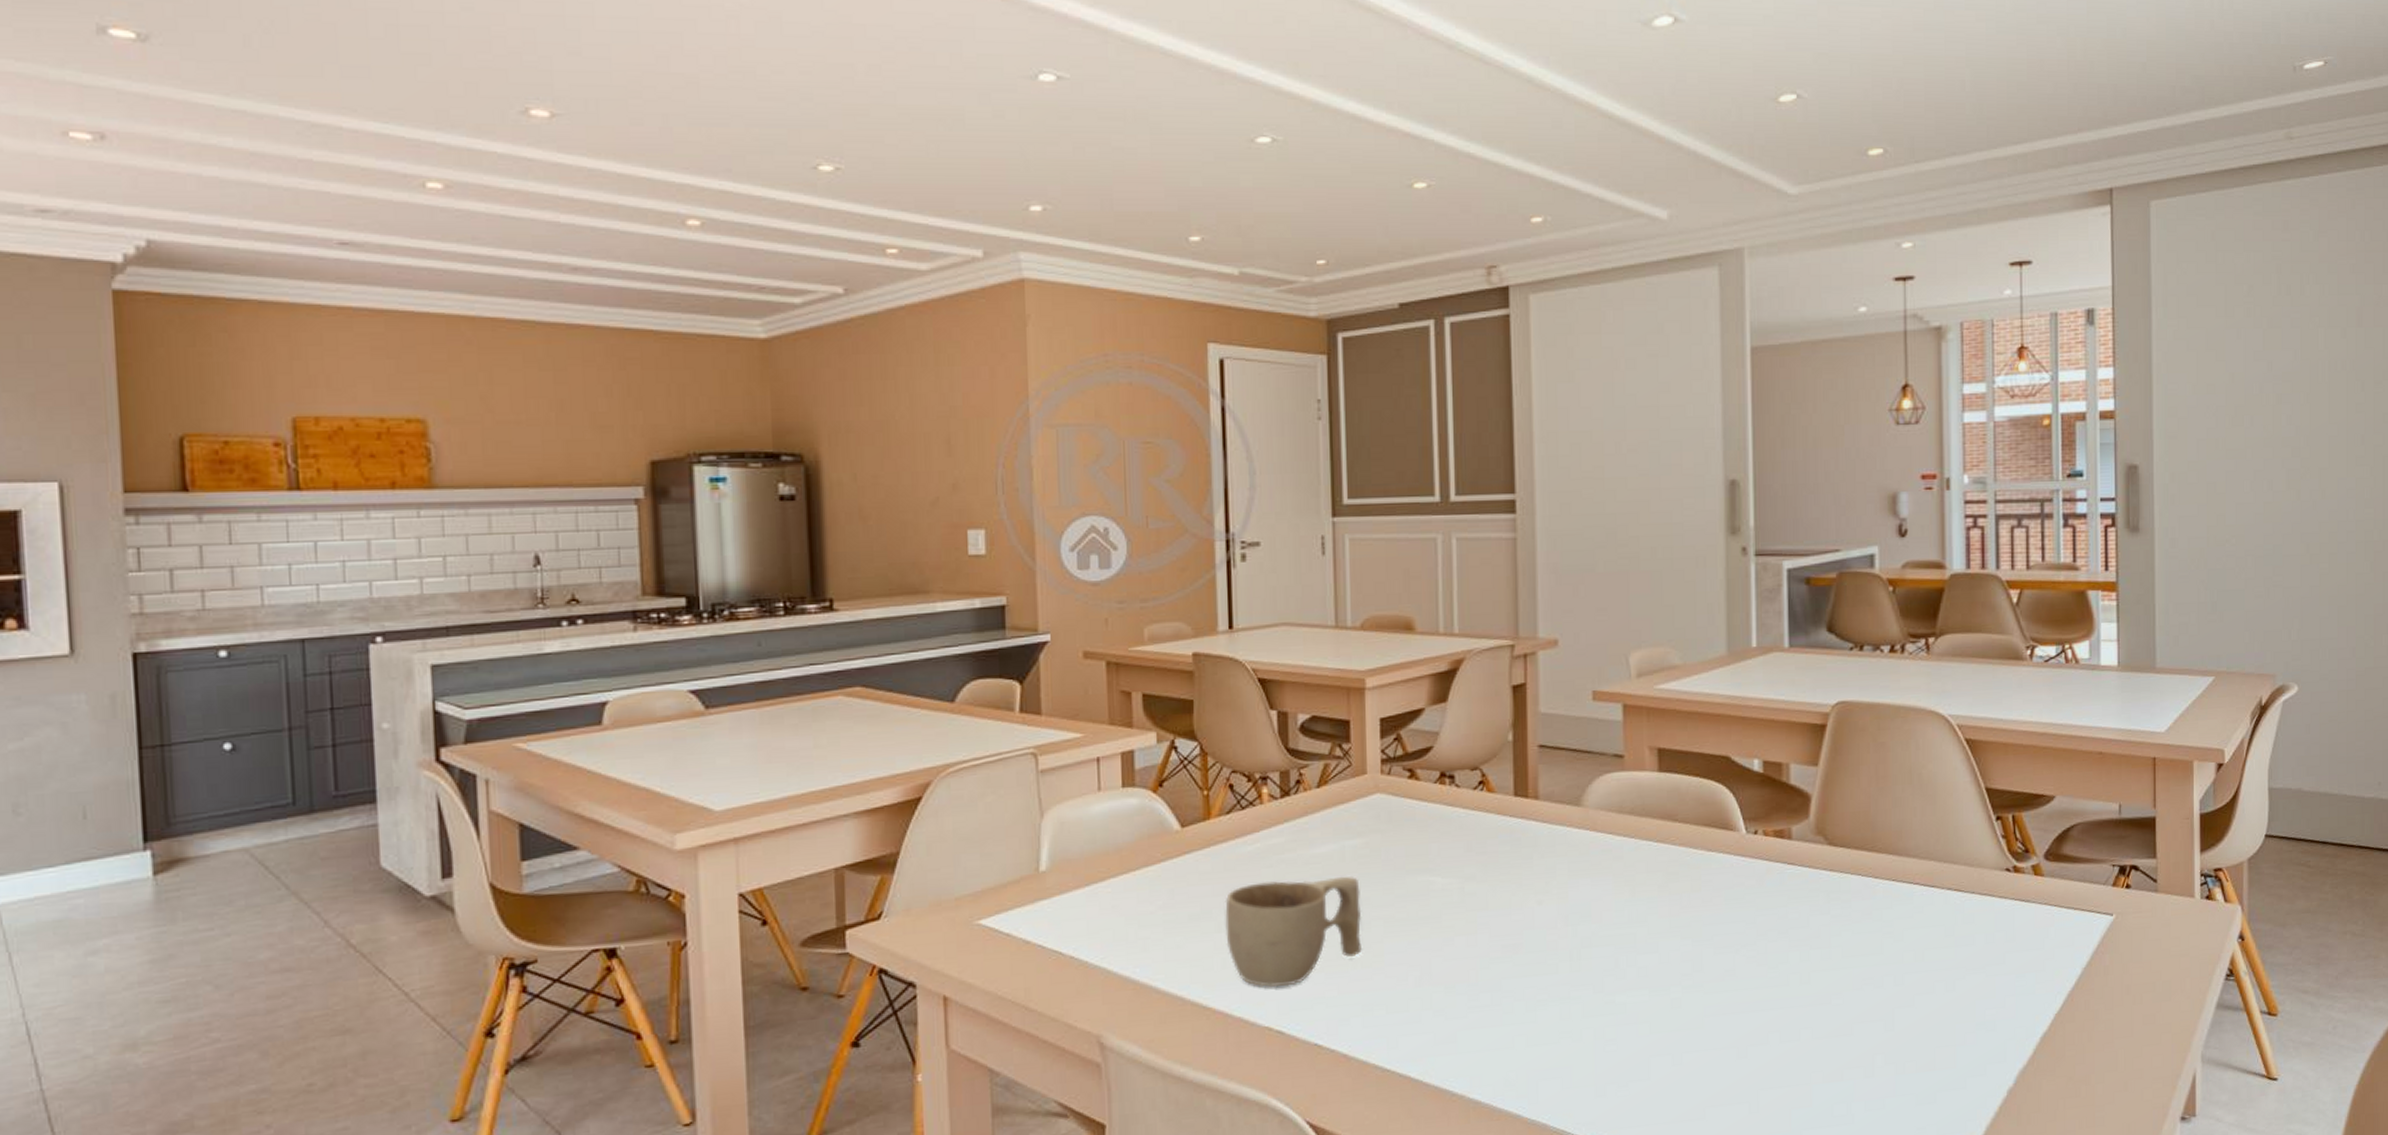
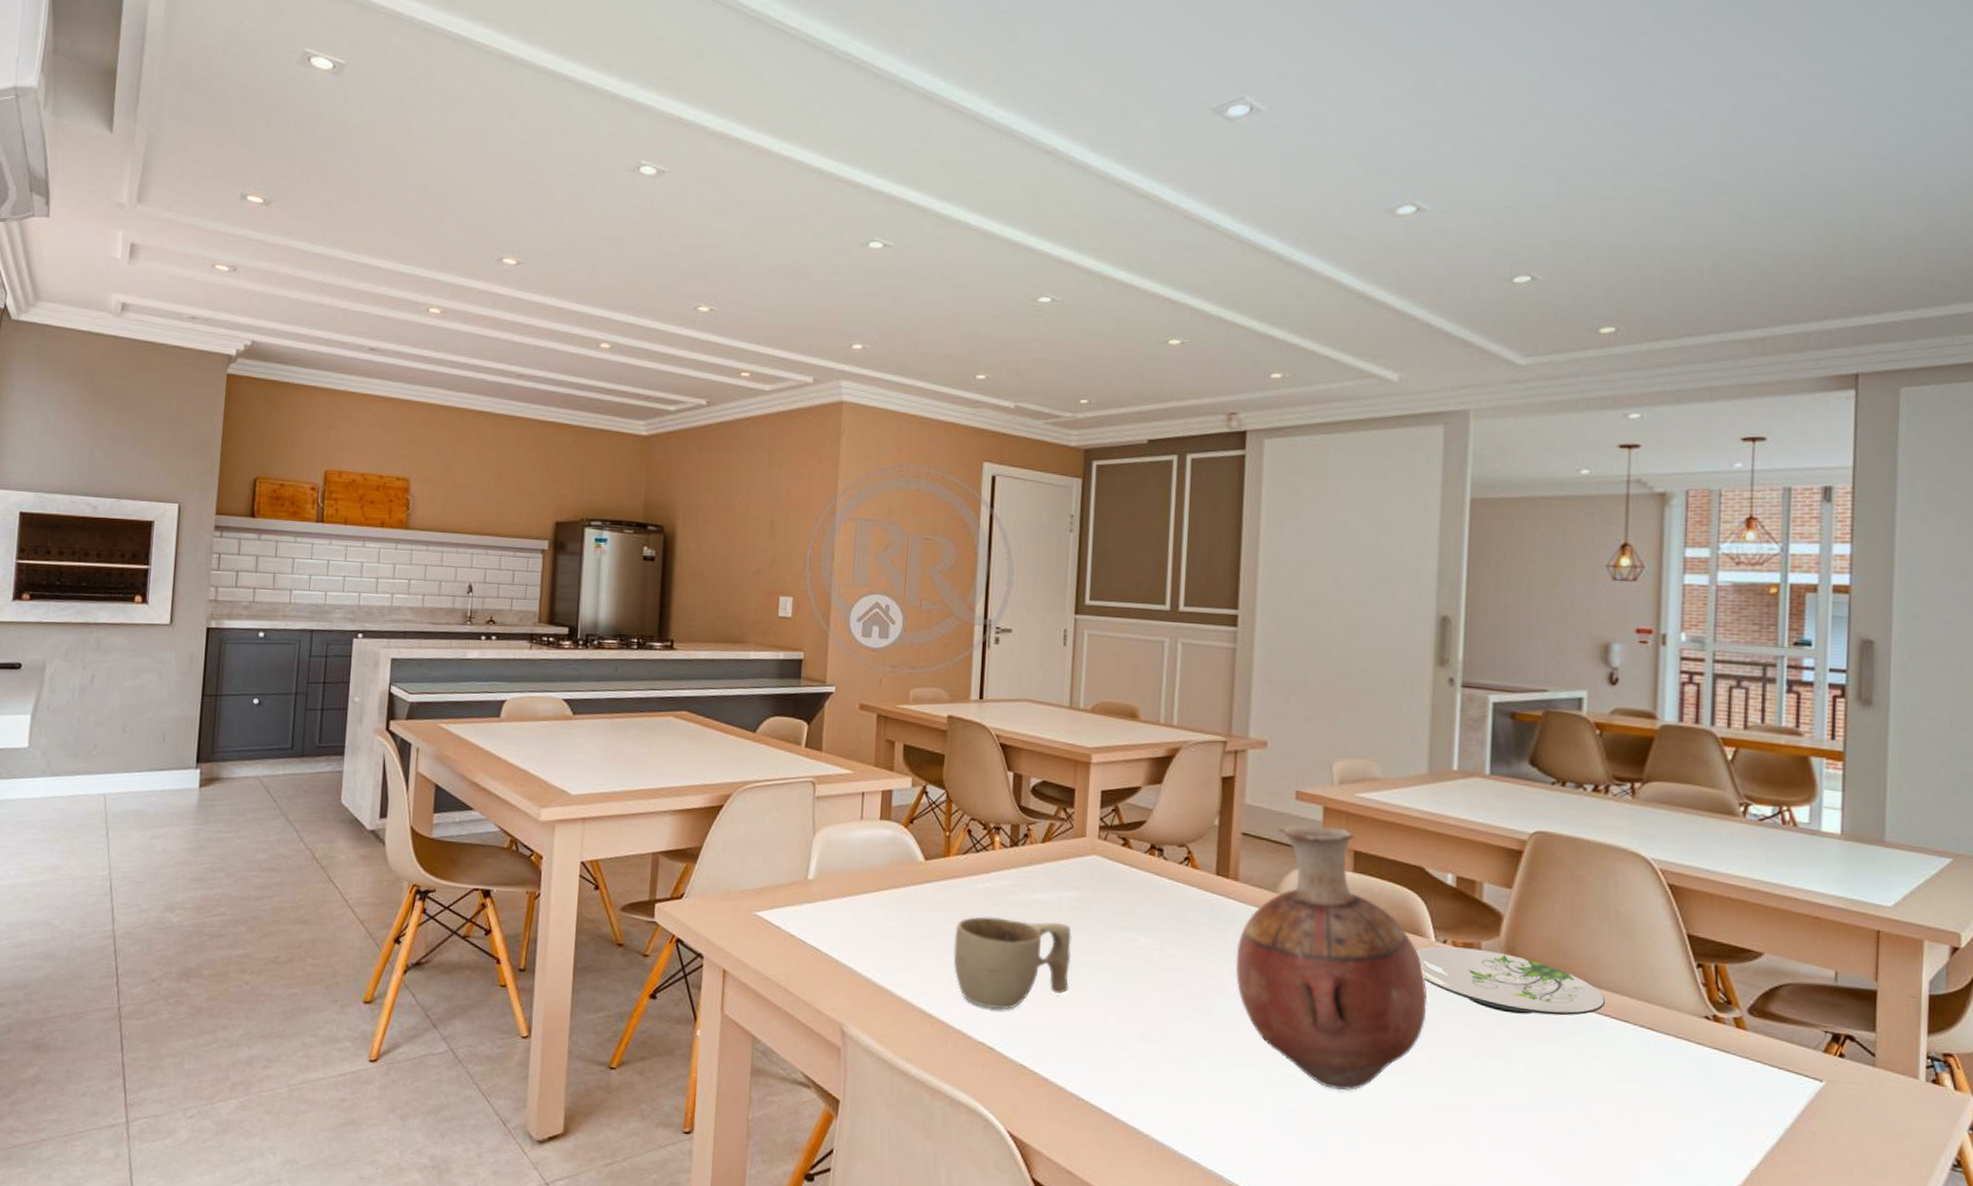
vase: none [1542,725,1743,1009] -> present [1235,823,1428,1091]
plate: none [1728,834,1914,897] -> present [1416,946,1606,1016]

